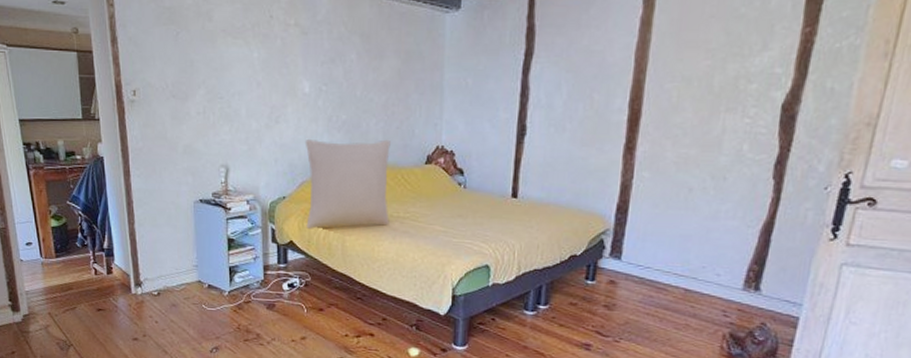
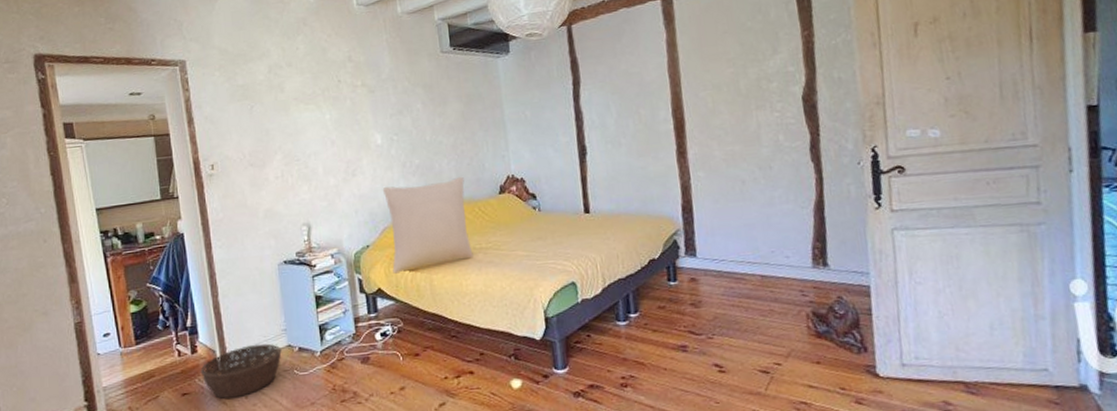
basket: none [114,275,192,321] -> present [200,343,282,400]

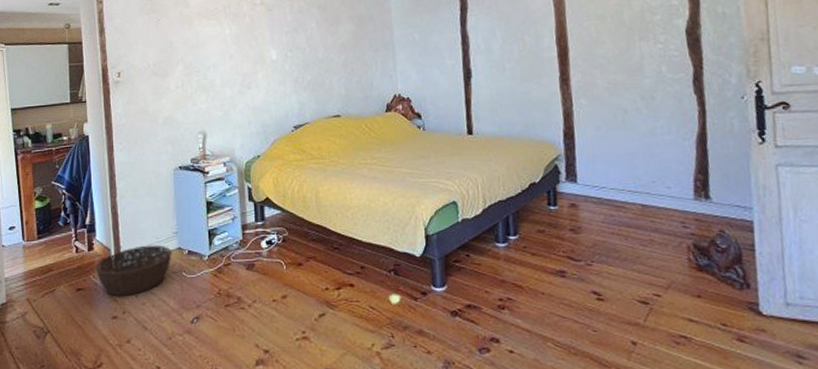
pillow: present [382,176,473,274] -> none [275,93,358,184]

